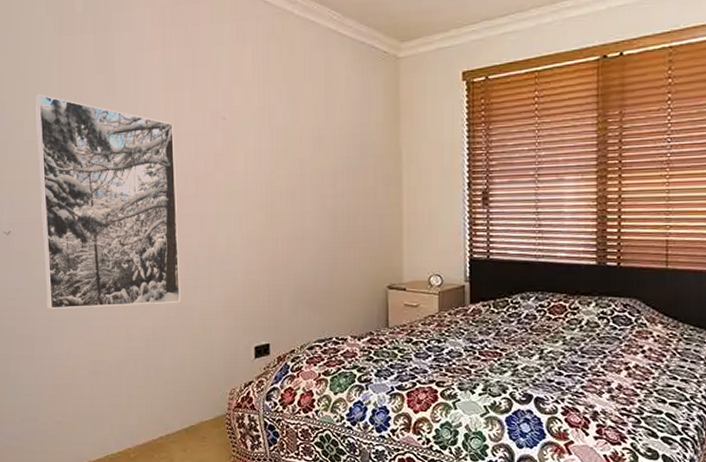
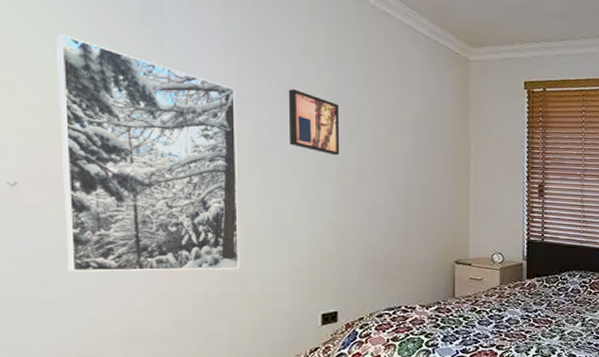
wall art: none [219,116,269,181] -> present [288,89,340,156]

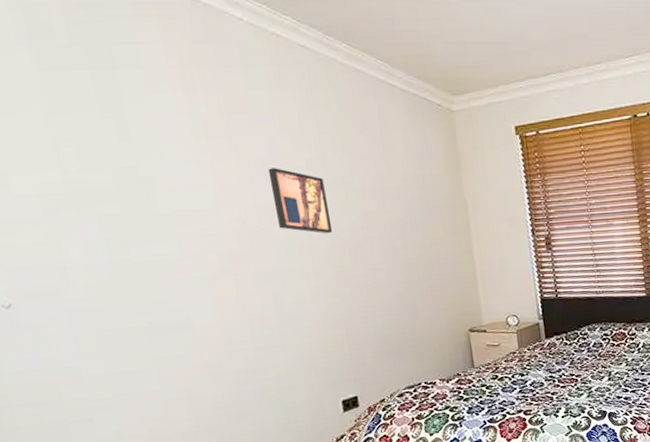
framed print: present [56,34,240,272] -> none [18,140,252,388]

